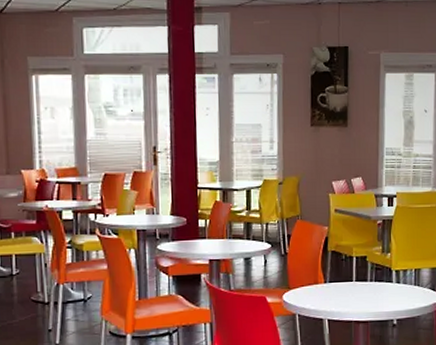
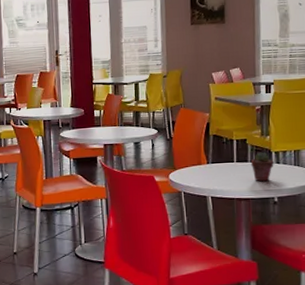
potted succulent: none [370,270,394,303] -> present [250,152,274,182]

